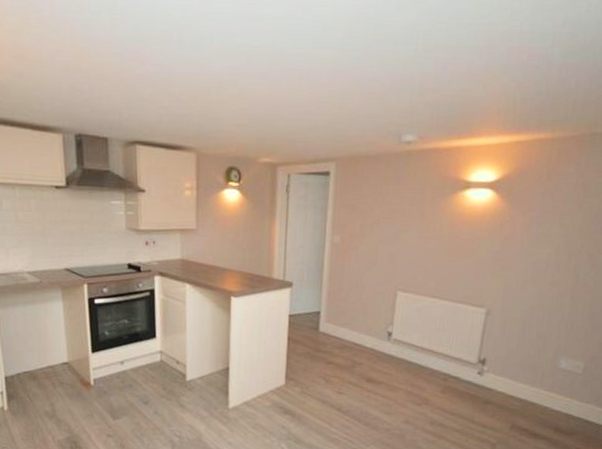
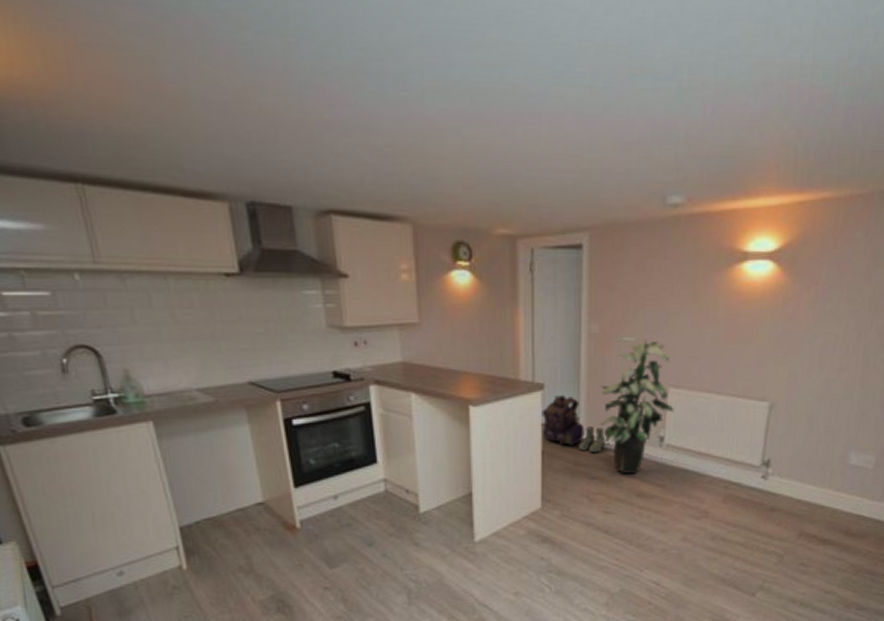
backpack: none [289,292,325,336] -> present [542,395,585,447]
boots: none [319,320,342,342] -> present [579,427,606,453]
indoor plant: none [338,246,402,363] -> present [600,336,674,475]

